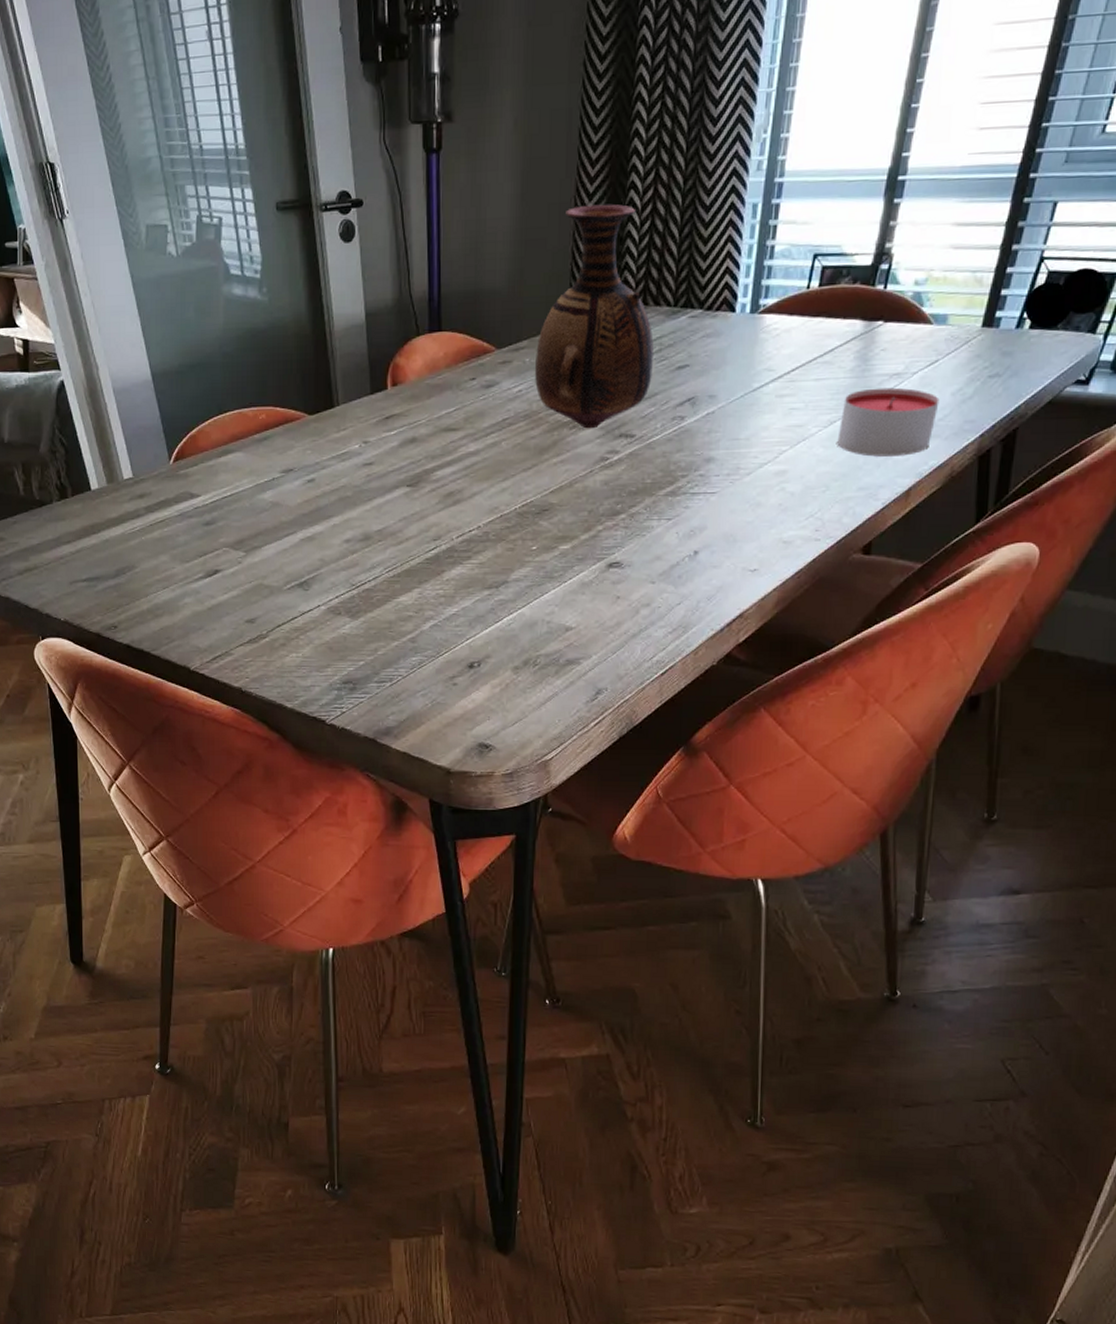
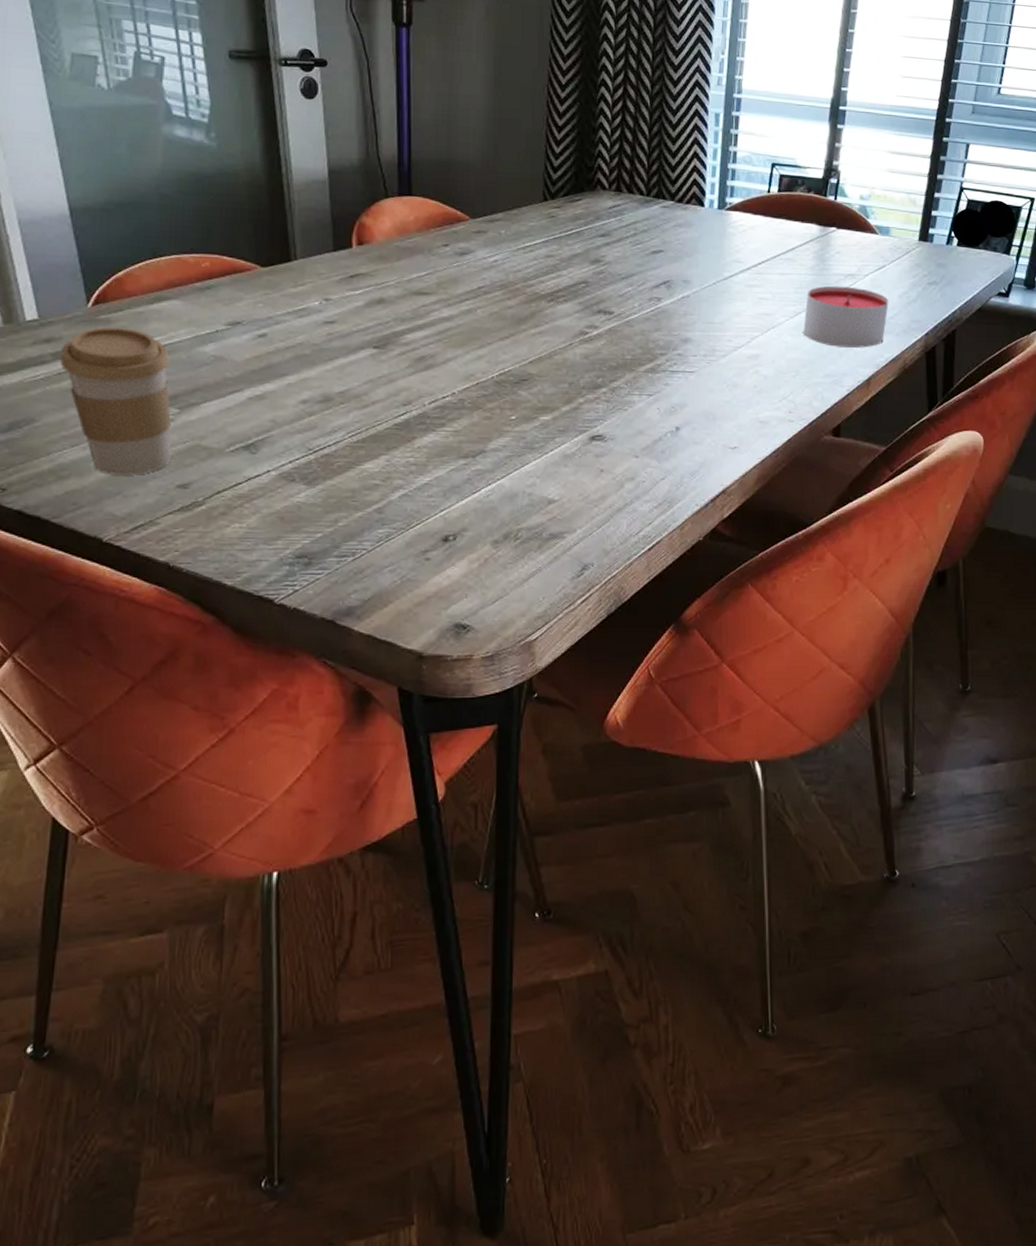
coffee cup: none [152,480,240,613] -> present [61,326,172,475]
vase: present [534,204,654,429] -> none [510,94,628,303]

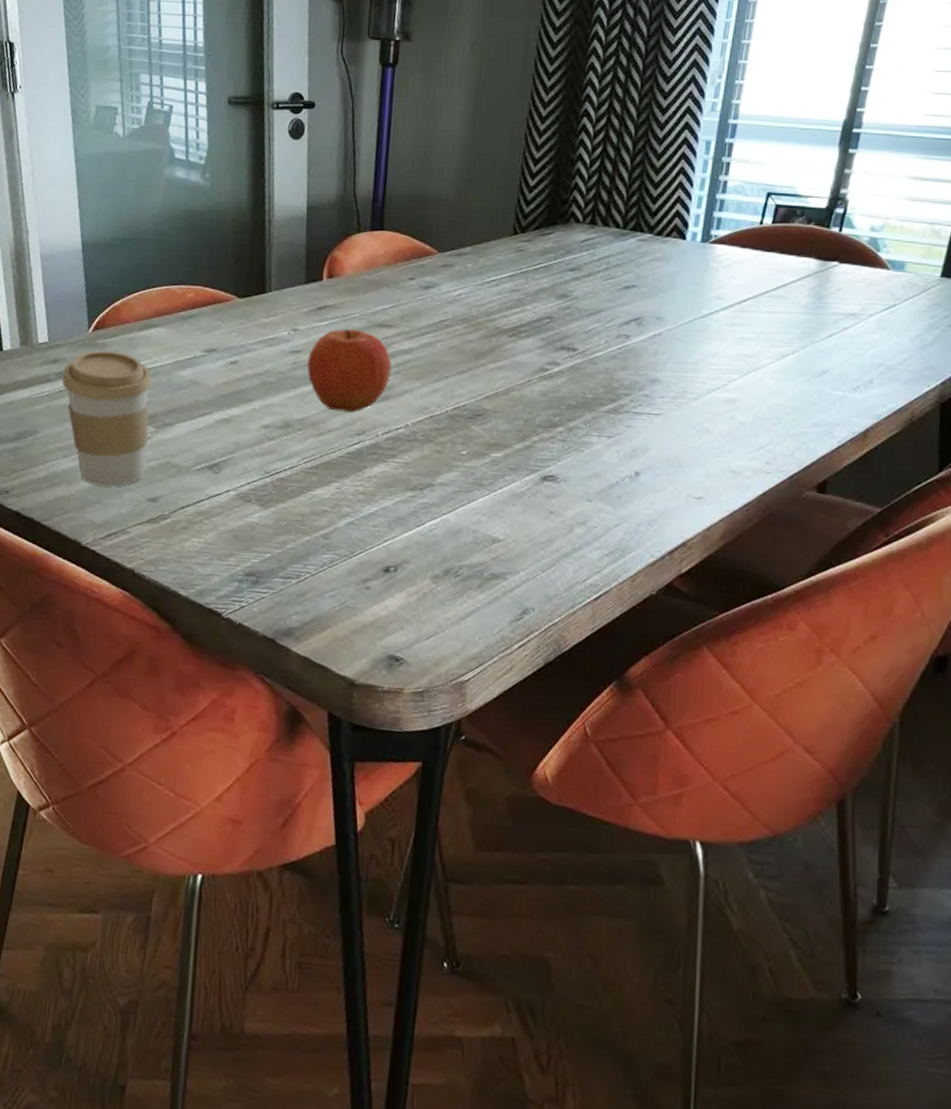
fruit: none [343,297,432,383] -> present [307,329,392,413]
candle: present [803,285,889,348] -> none [790,326,898,396]

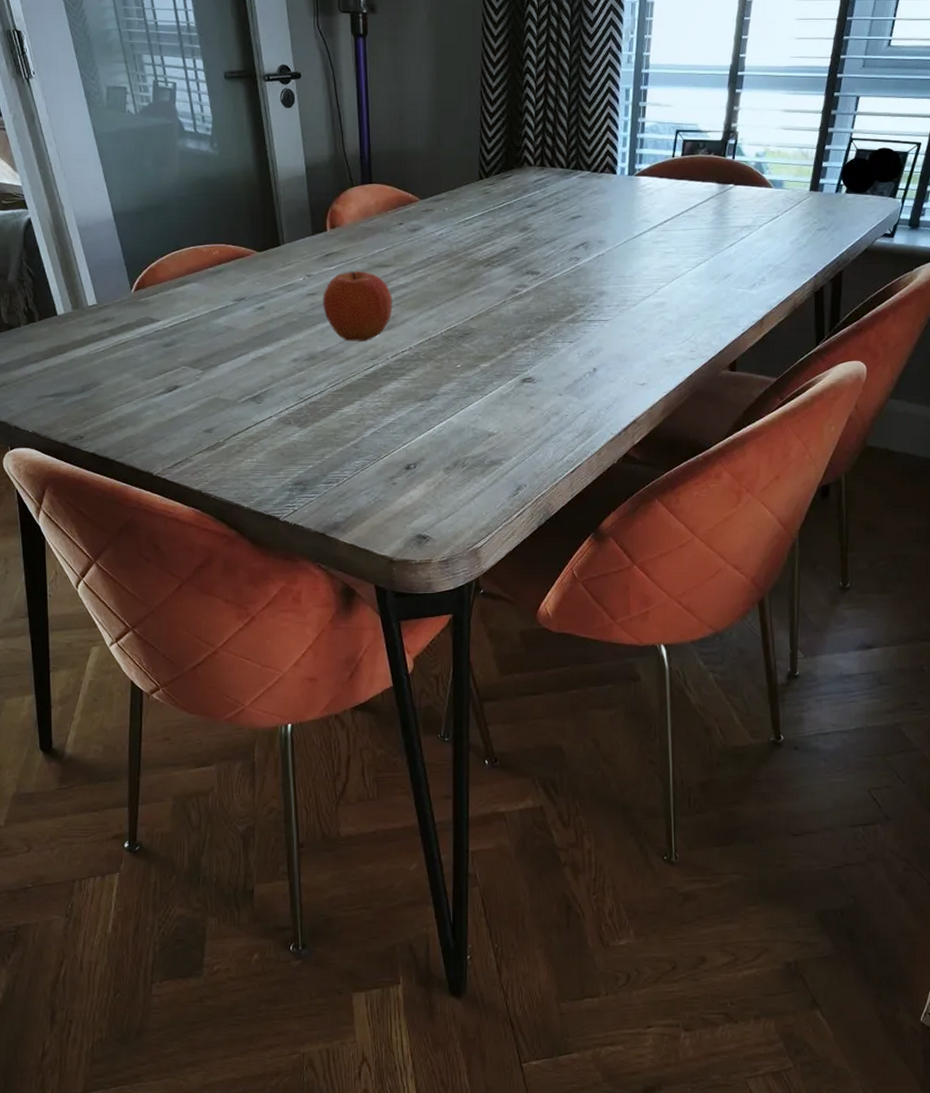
coffee cup: present [62,350,153,487] -> none [115,307,199,424]

